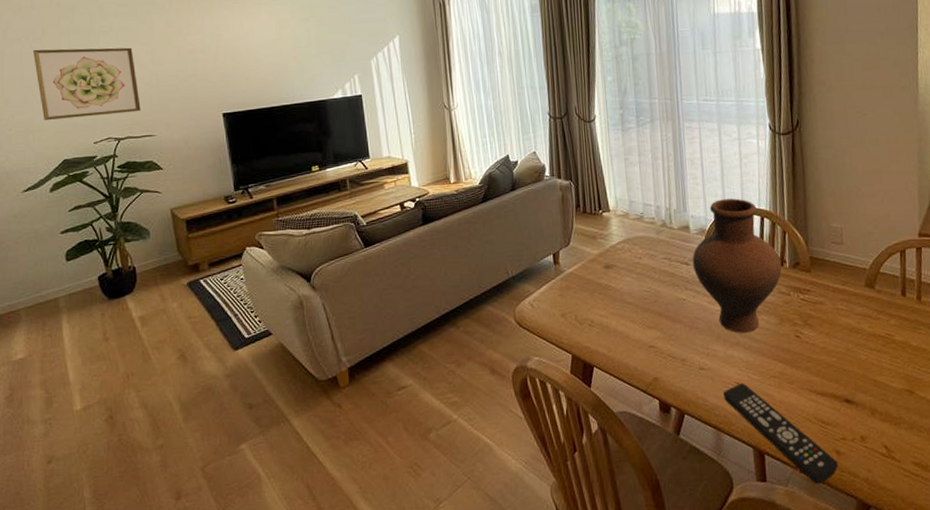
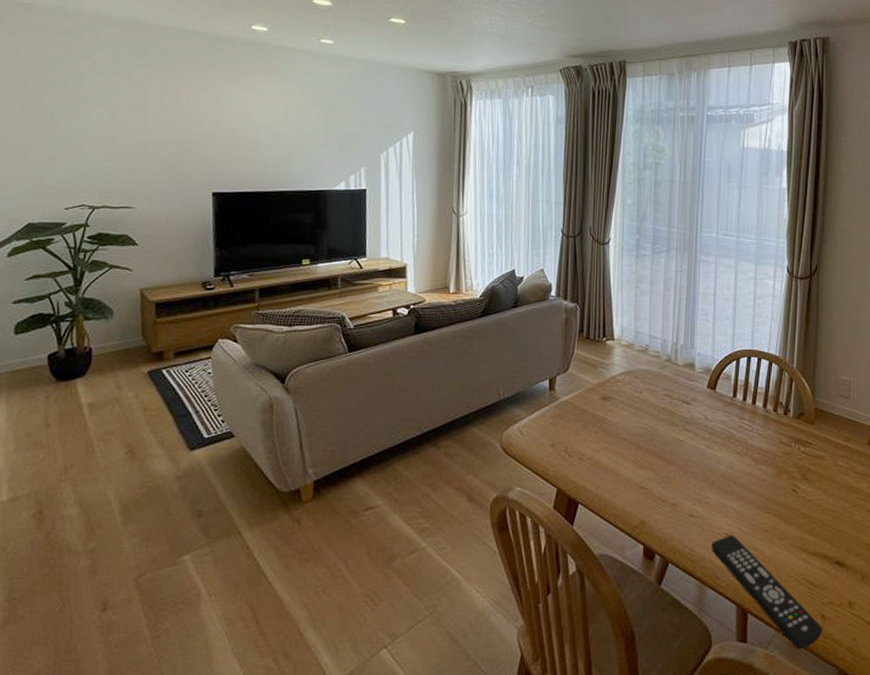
wall art: present [33,47,141,120] -> none [10,100,123,181]
vase: present [692,198,782,333] -> none [694,339,785,482]

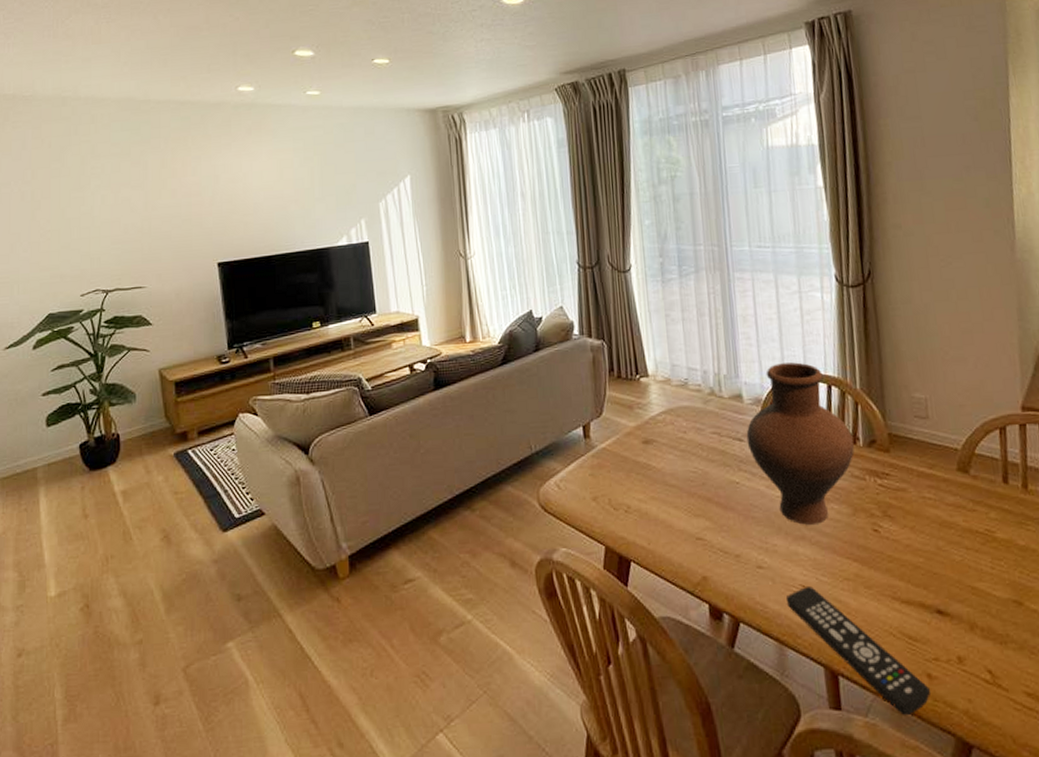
vase: none [694,339,785,482] -> present [746,362,855,525]

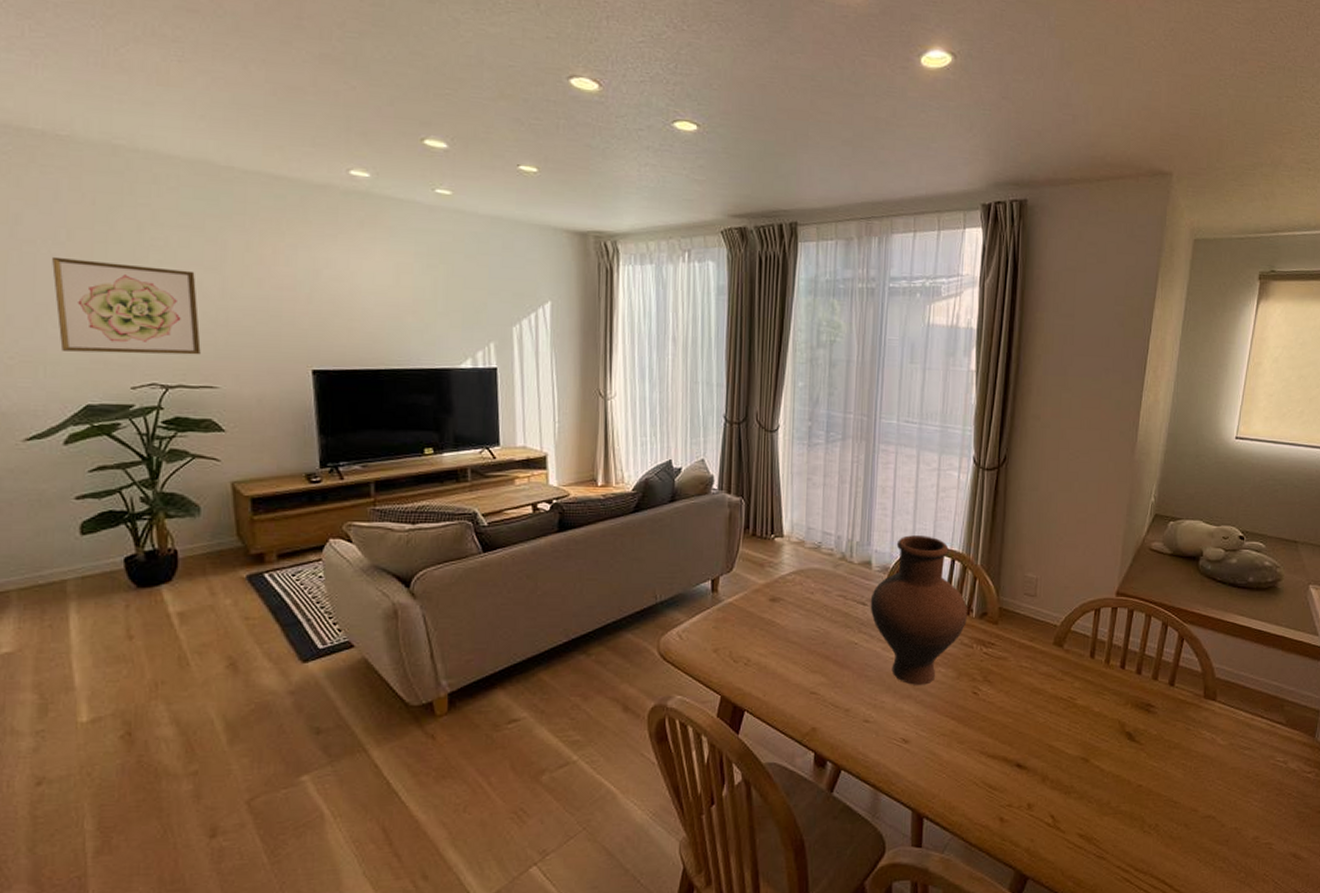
wall art: none [22,190,131,270] -> present [52,256,201,355]
remote control: present [785,587,930,716] -> none [886,740,1000,853]

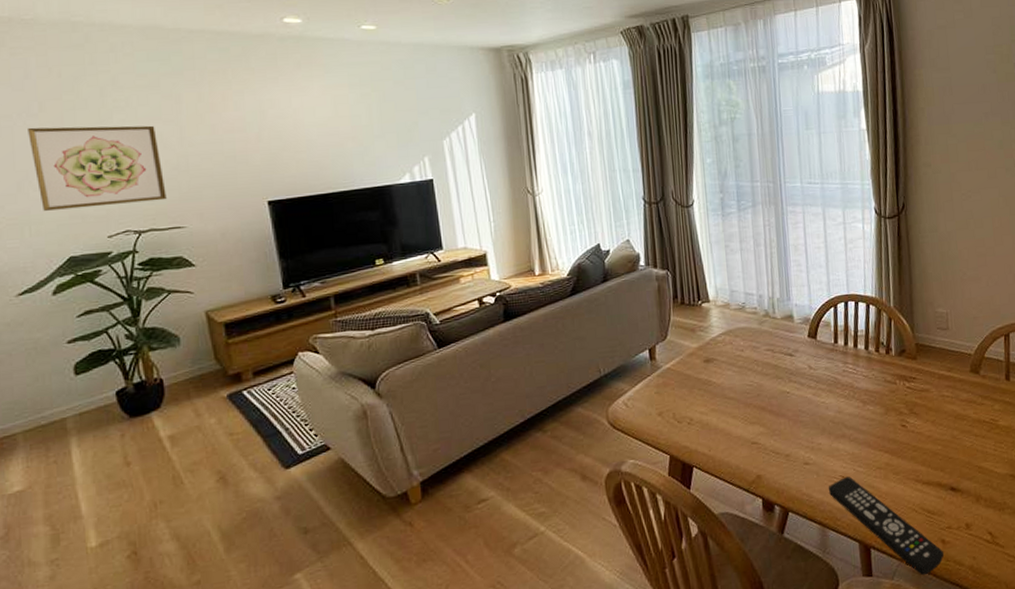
vase: present [870,535,967,685] -> none [796,285,888,425]
remote control: none [886,740,1000,853] -> present [828,477,944,576]

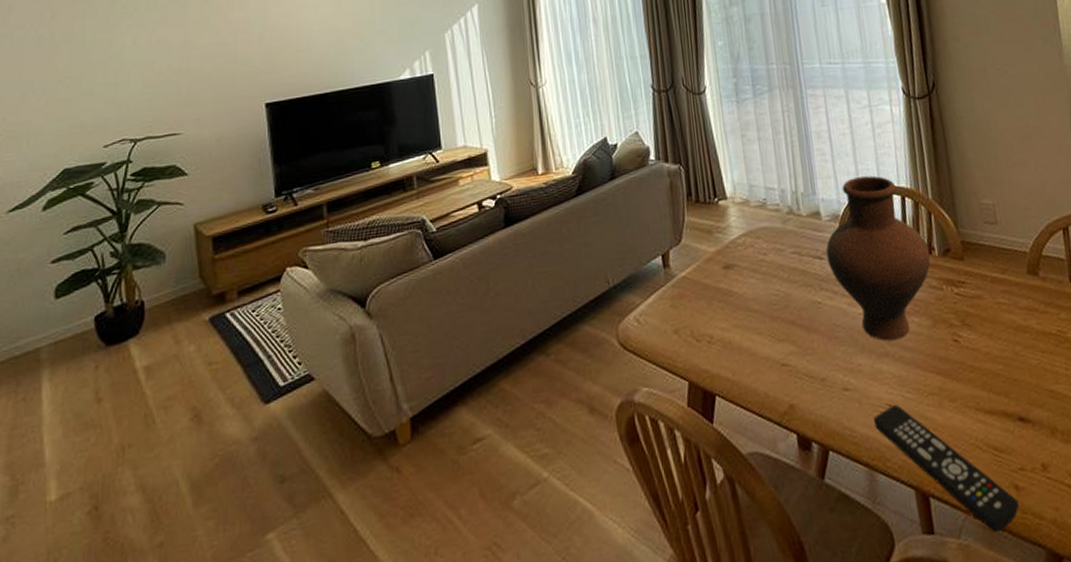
wall art: present [28,125,167,211] -> none [38,29,166,122]
vase: none [796,285,888,425] -> present [825,175,931,341]

